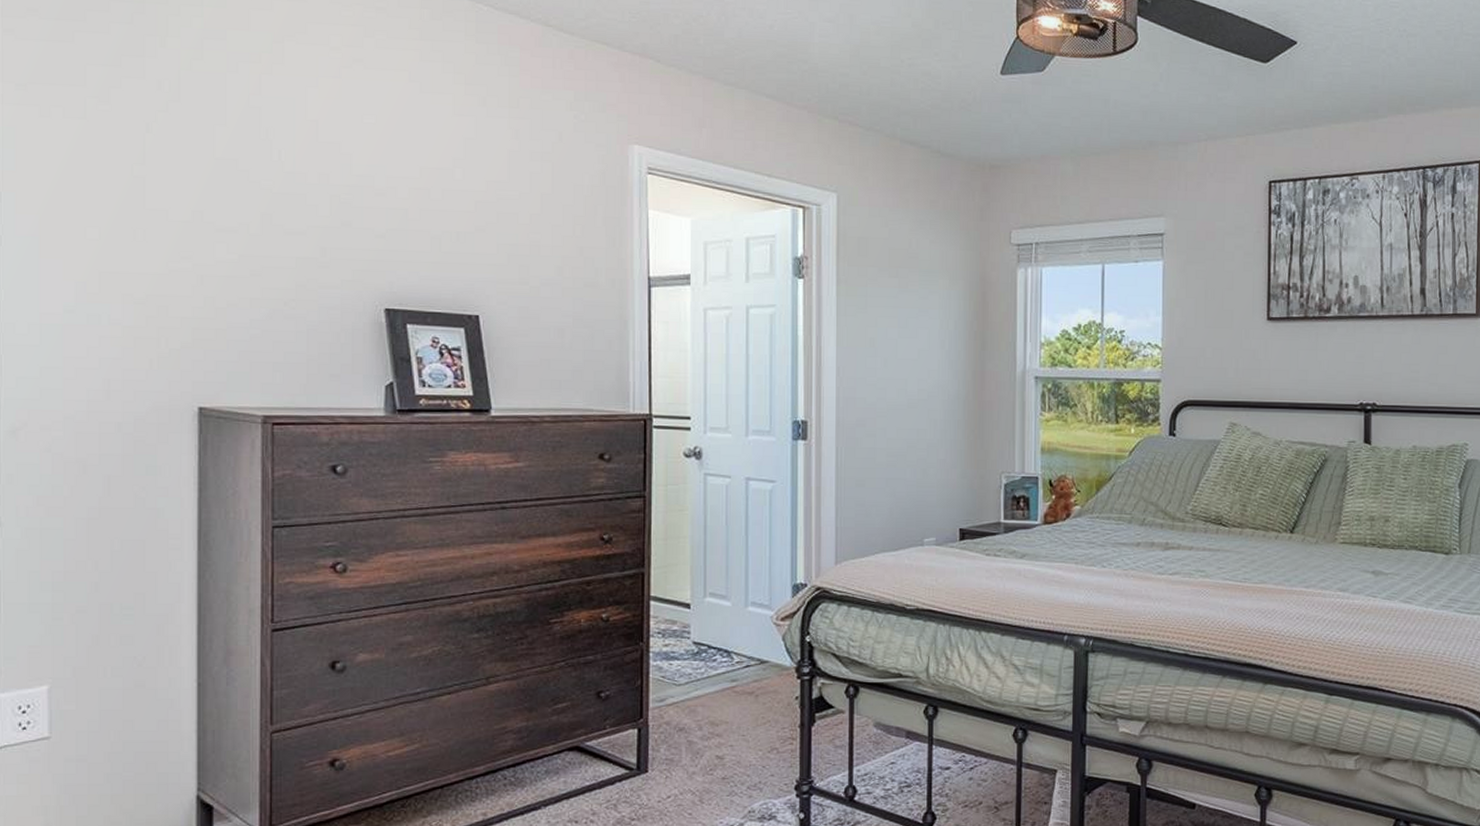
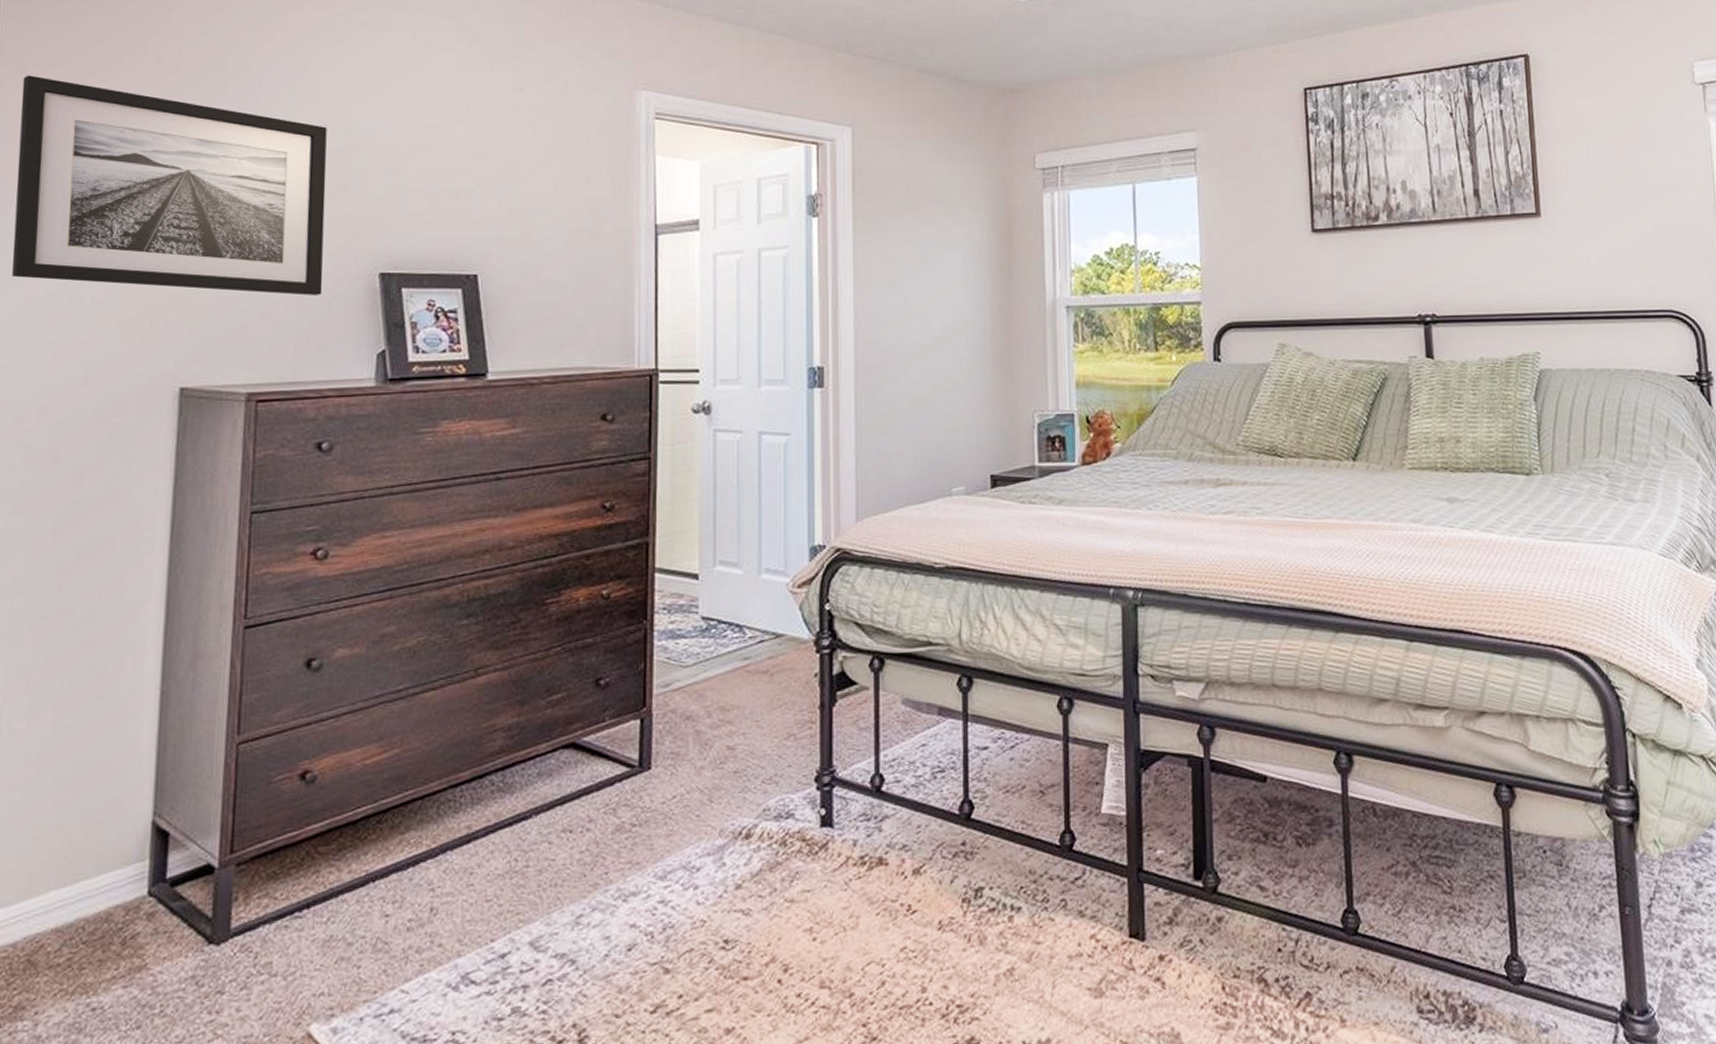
wall art: none [24,92,331,328] -> present [11,75,327,296]

